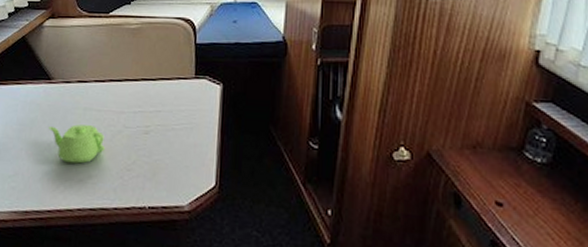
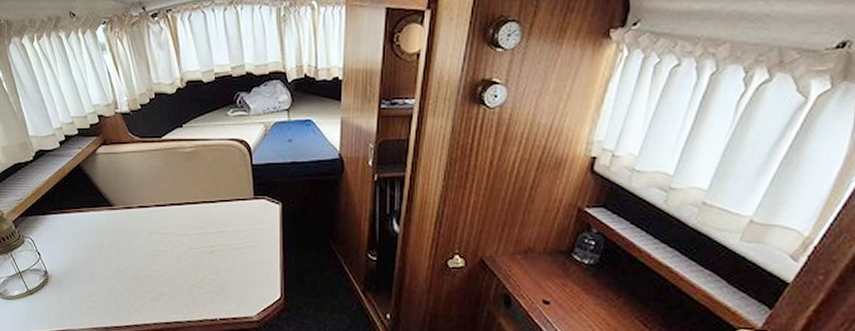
teapot: present [48,124,105,164] -> none [116,248,172,283]

